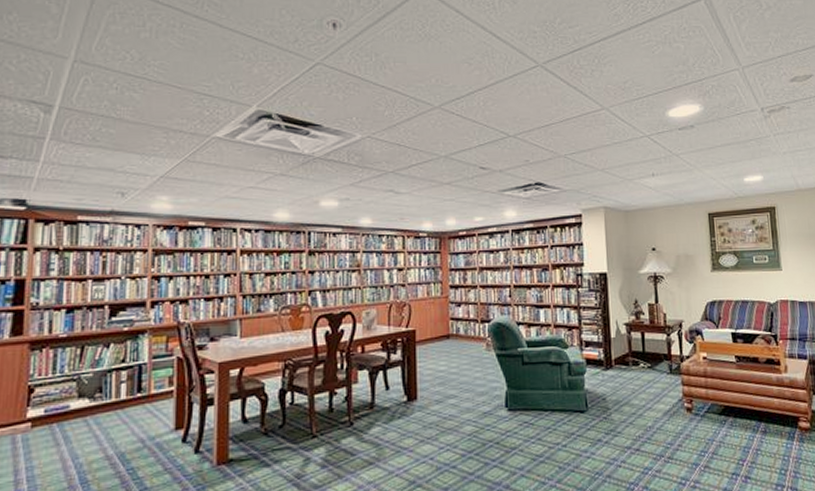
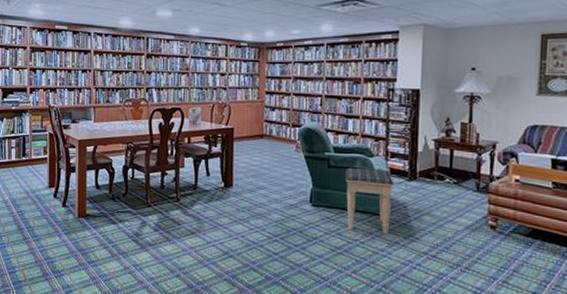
footstool: none [541,361,591,433] -> present [345,167,394,235]

